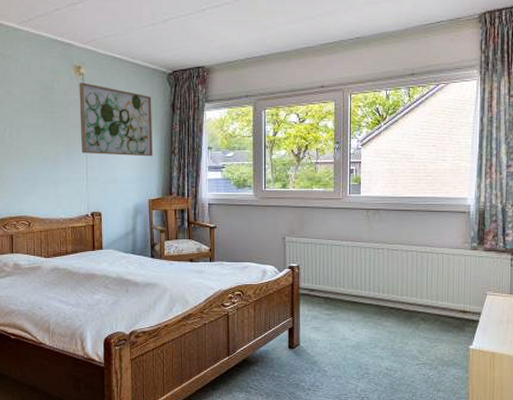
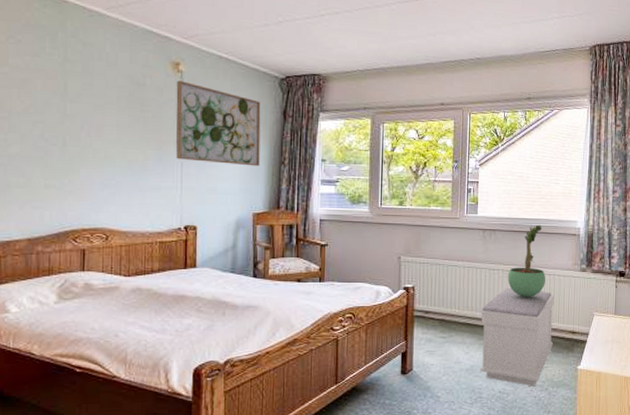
bench: none [366,267,443,365] -> present [480,288,555,387]
potted plant: none [393,202,433,276] -> present [507,224,545,297]

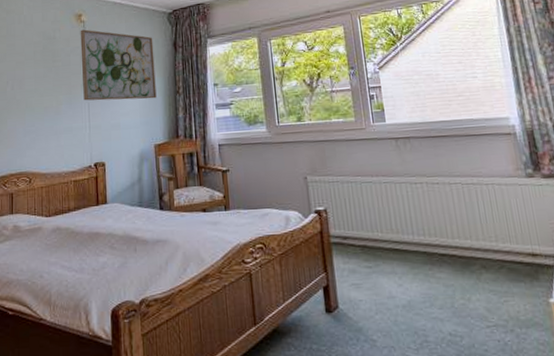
bench: present [480,288,555,387] -> none [409,203,509,327]
potted plant: present [507,224,545,297] -> none [434,126,484,214]

